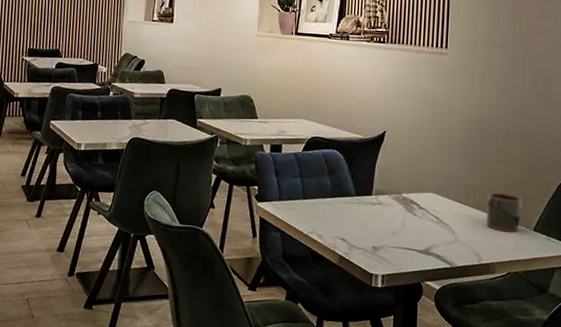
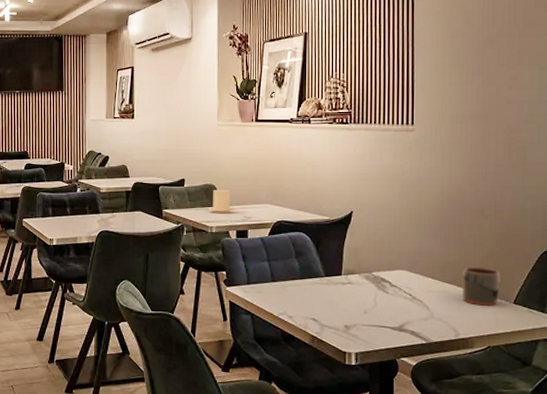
candle: none [243,101,270,127] -> present [208,189,235,214]

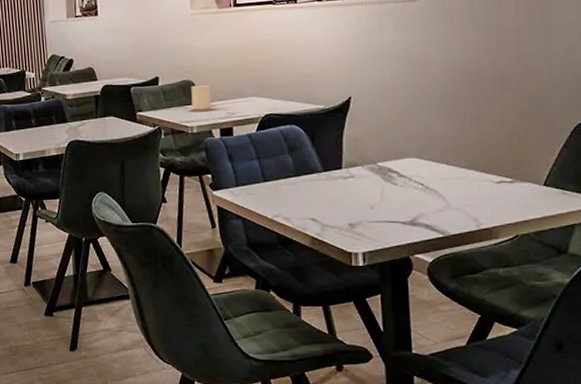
mug: present [462,267,500,306] -> none [481,148,527,191]

